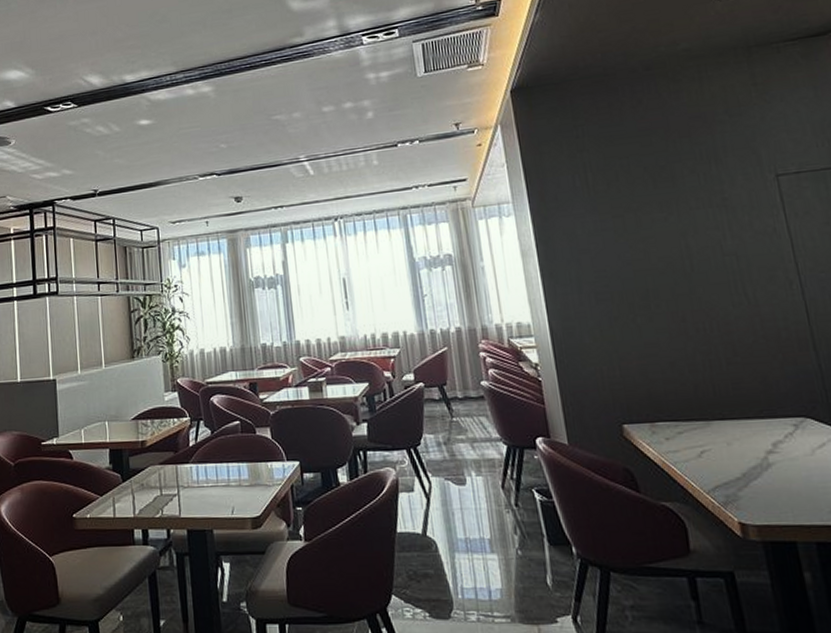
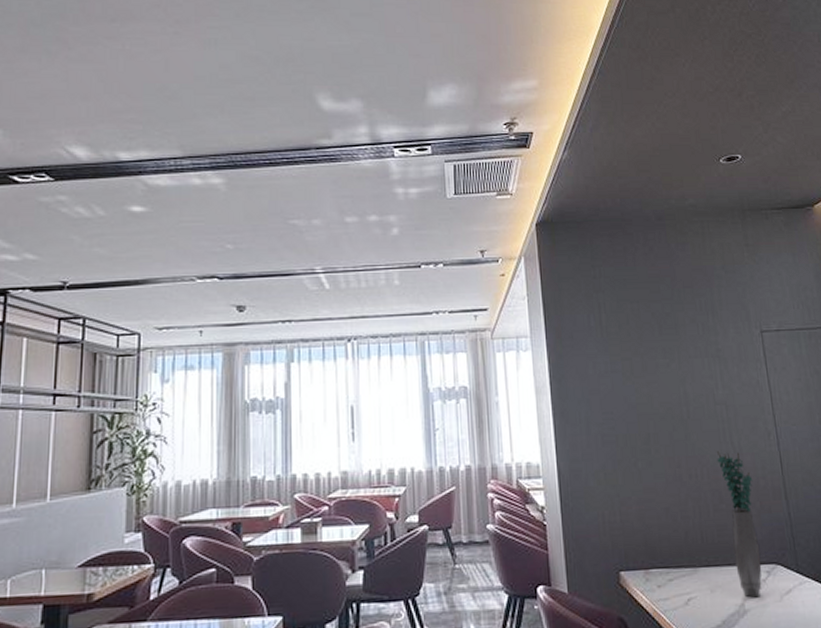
vase: none [727,303,789,452] -> present [716,451,763,598]

